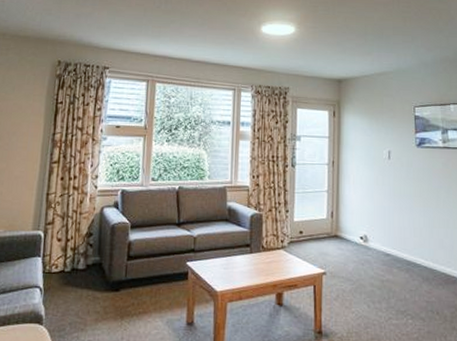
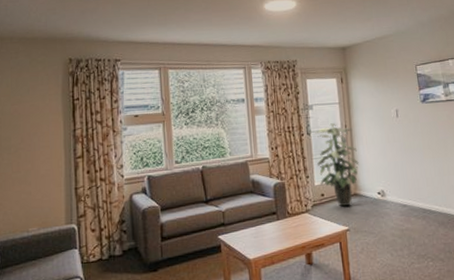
indoor plant: none [299,157,343,248] -> present [315,123,359,207]

